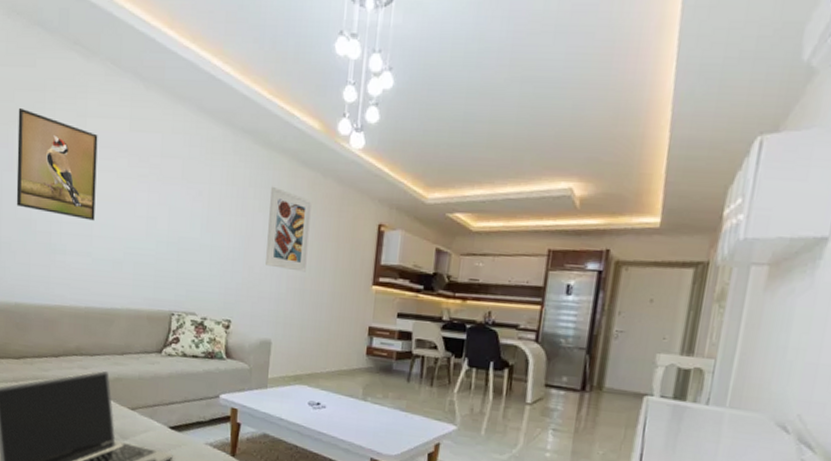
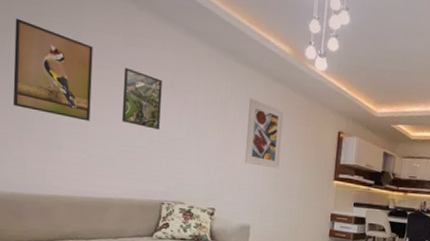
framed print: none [128,157,172,228] -> present [121,68,162,130]

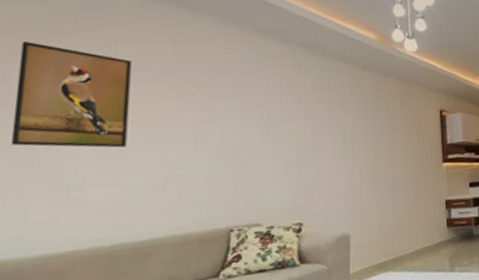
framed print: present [121,68,162,130] -> none [171,78,225,143]
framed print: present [245,97,284,169] -> none [335,89,377,163]

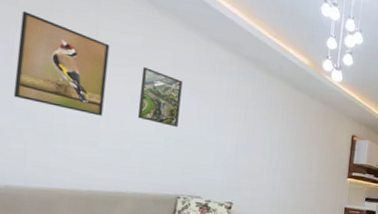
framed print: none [171,78,225,143] -> present [137,67,183,127]

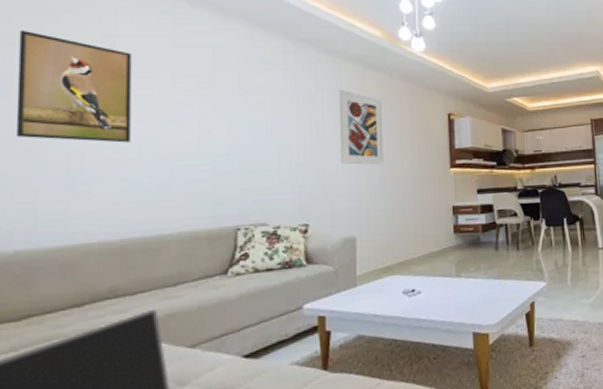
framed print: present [137,67,183,127] -> none [175,73,227,141]
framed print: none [264,101,302,167] -> present [339,89,384,165]

